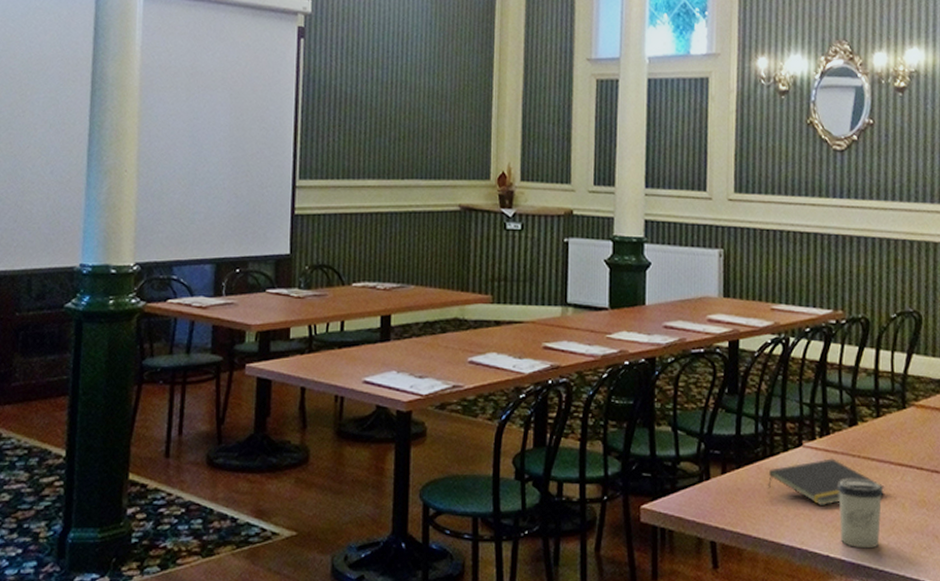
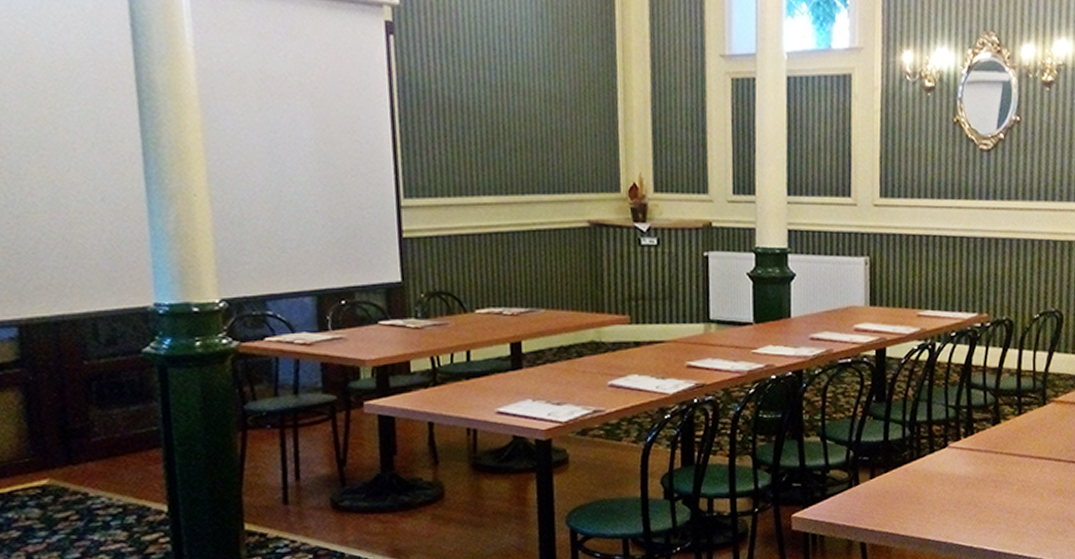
notepad: present [768,458,885,507] -> none [915,456,1025,502]
cup: present [838,479,883,549] -> none [981,473,1023,538]

